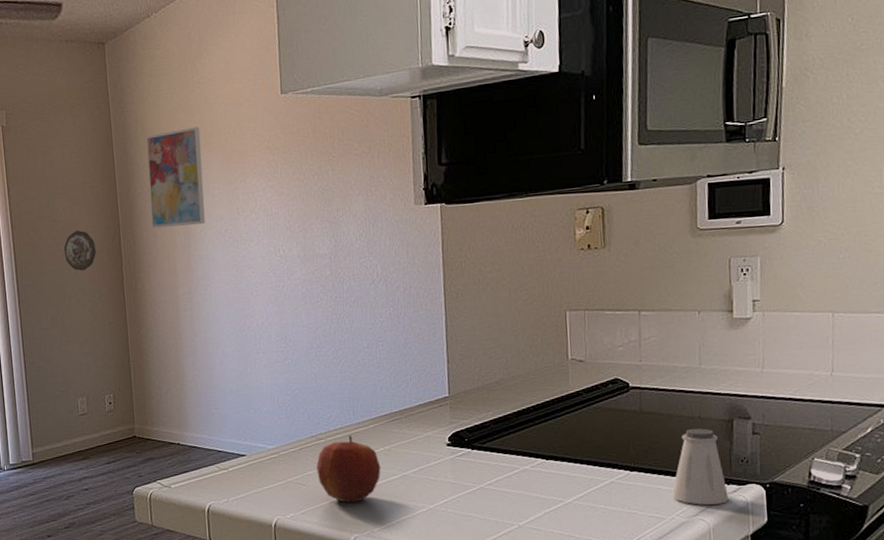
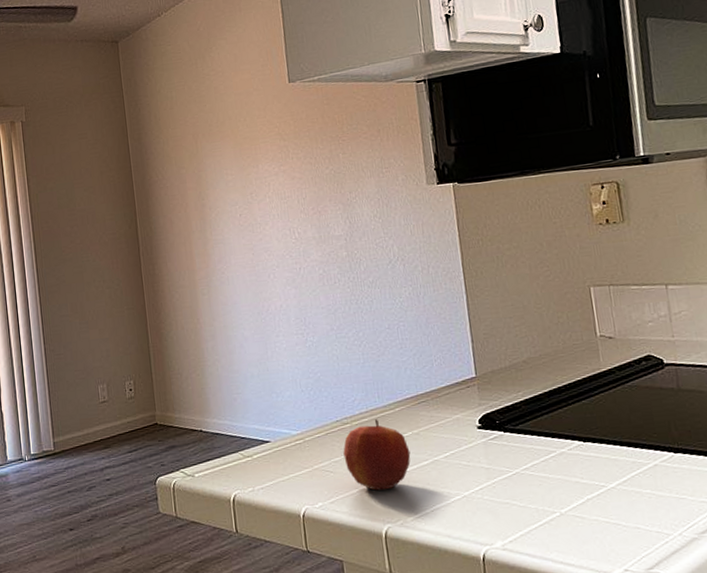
decorative plate: present [63,231,96,271] -> none [82,219,114,258]
wall art: present [145,126,205,228] -> none [159,116,220,215]

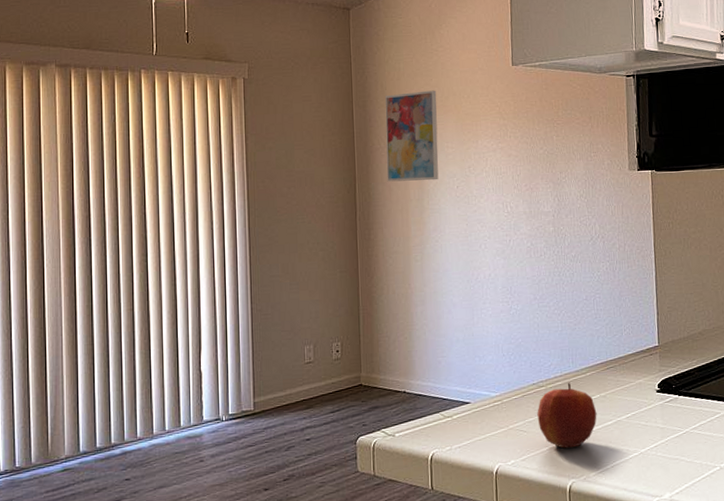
wall art: none [159,116,220,215] -> present [384,90,439,182]

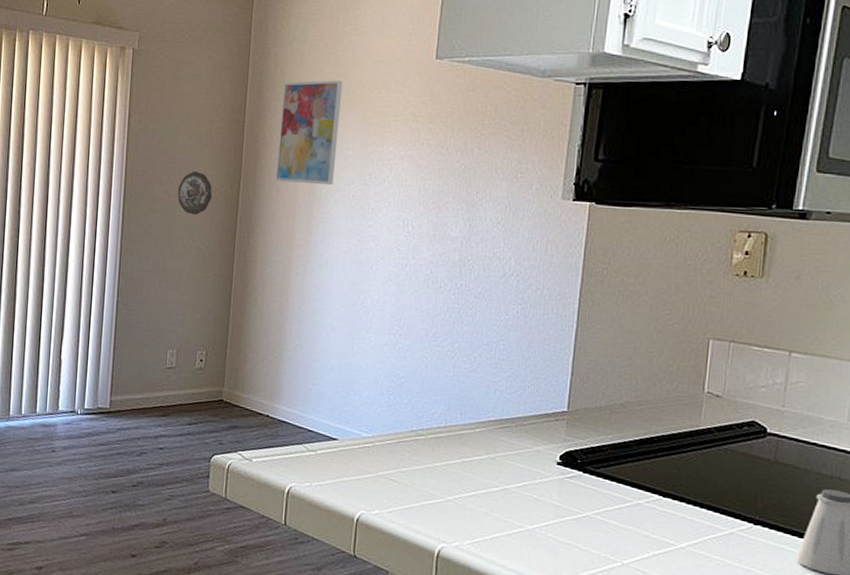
decorative plate: none [298,181,331,220] -> present [177,171,212,215]
apple: present [537,382,597,449] -> none [411,435,482,509]

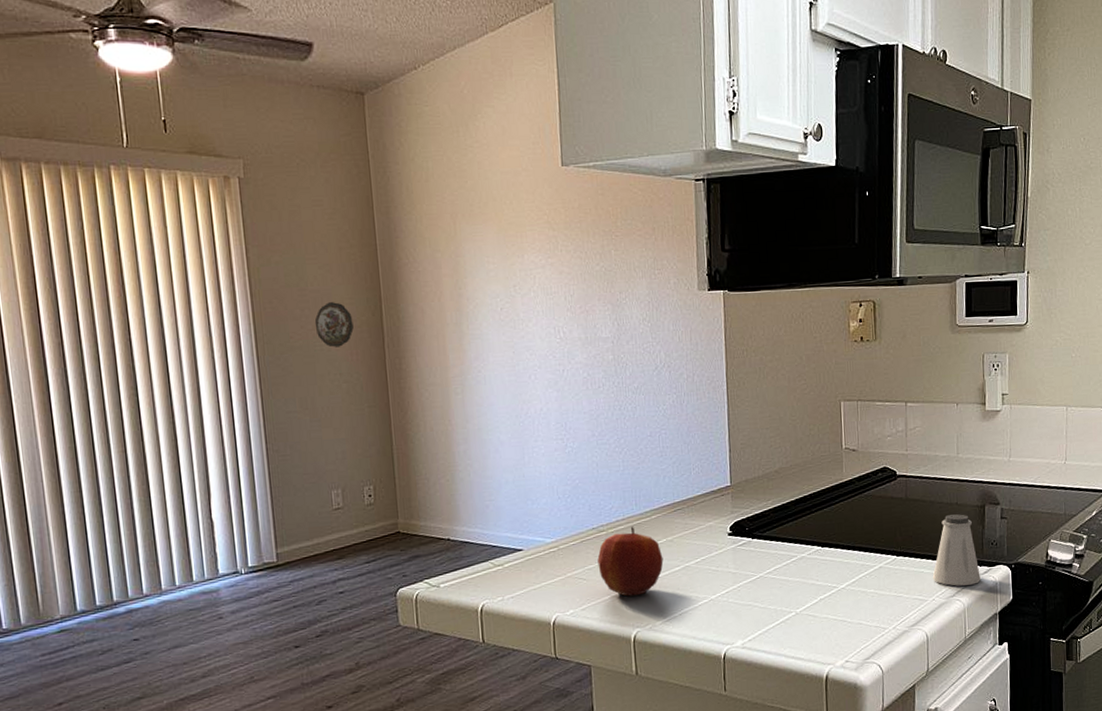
wall art: present [275,80,343,186] -> none [411,194,479,303]
apple: none [411,435,482,509] -> present [597,526,664,597]

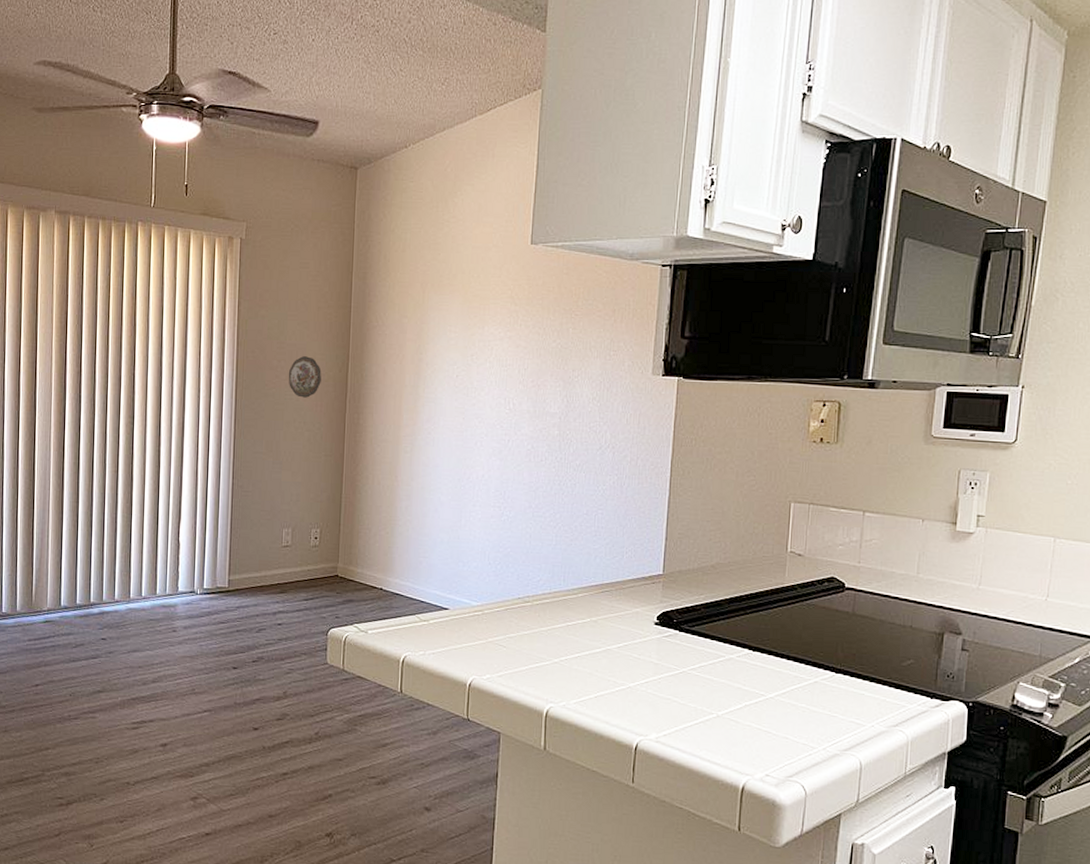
apple: present [597,526,664,597] -> none [519,601,585,671]
saltshaker: present [932,514,981,586] -> none [874,638,930,717]

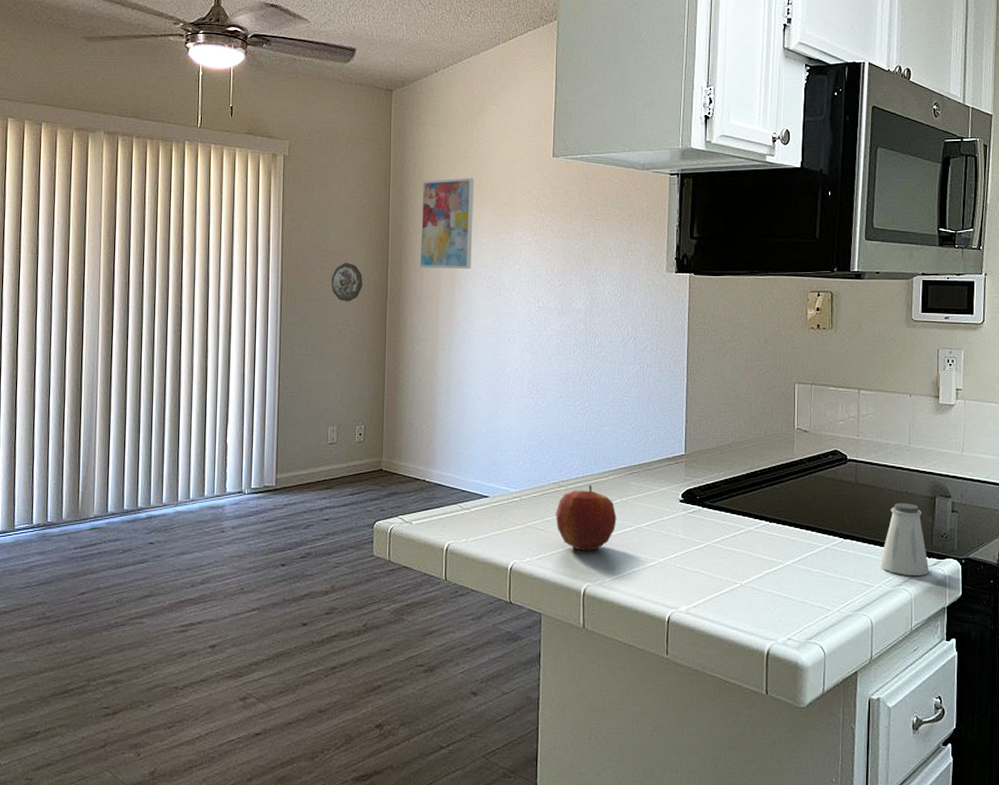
wall art: none [382,266,444,367] -> present [419,178,475,270]
apple: none [519,601,585,671] -> present [556,484,617,551]
saltshaker: none [874,638,930,717] -> present [879,503,929,575]

